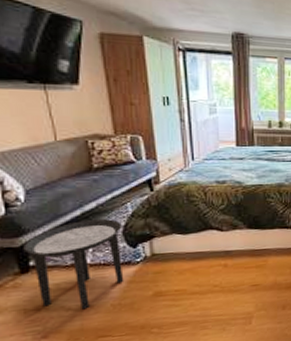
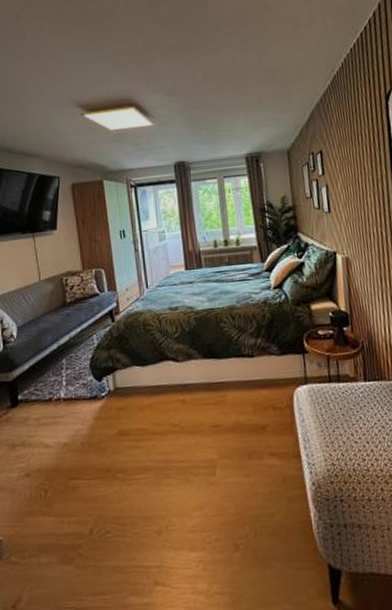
side table: present [23,219,124,310] -> none [14,352,92,447]

